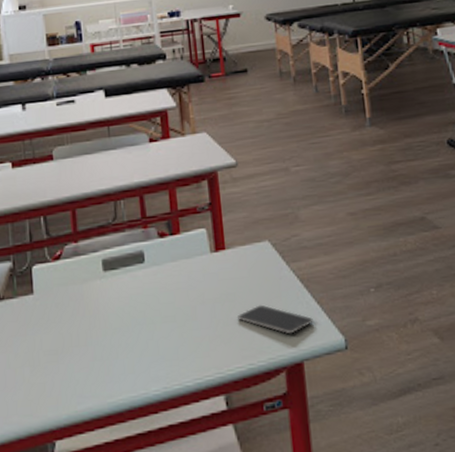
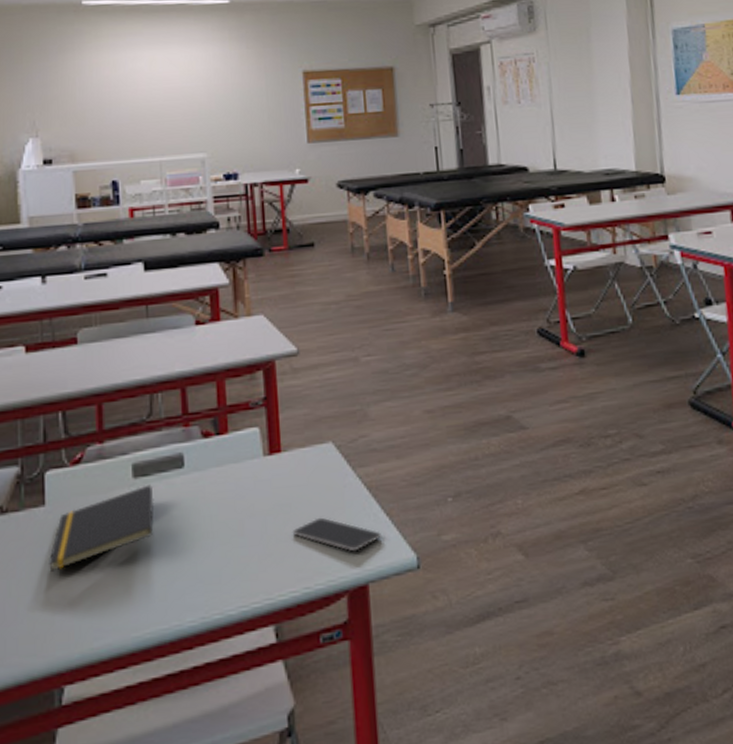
notepad: none [38,276,122,348] -> present [49,484,154,572]

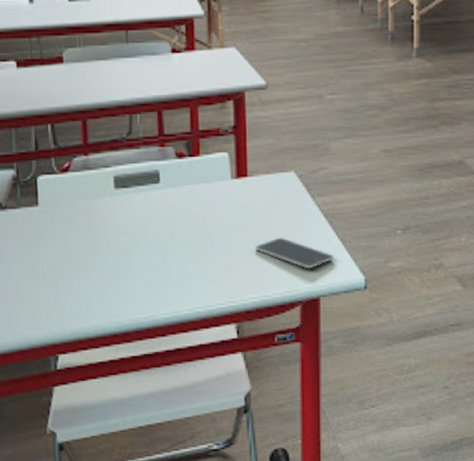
notepad: present [49,484,154,572] -> none [43,195,133,262]

